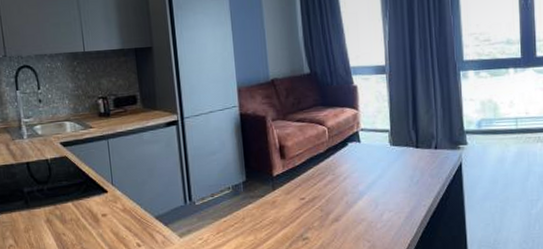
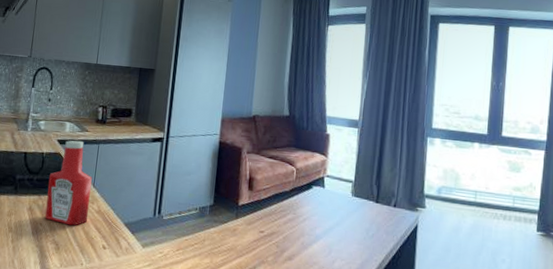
ketchup bottle: none [60,139,115,230] -> present [45,140,92,226]

